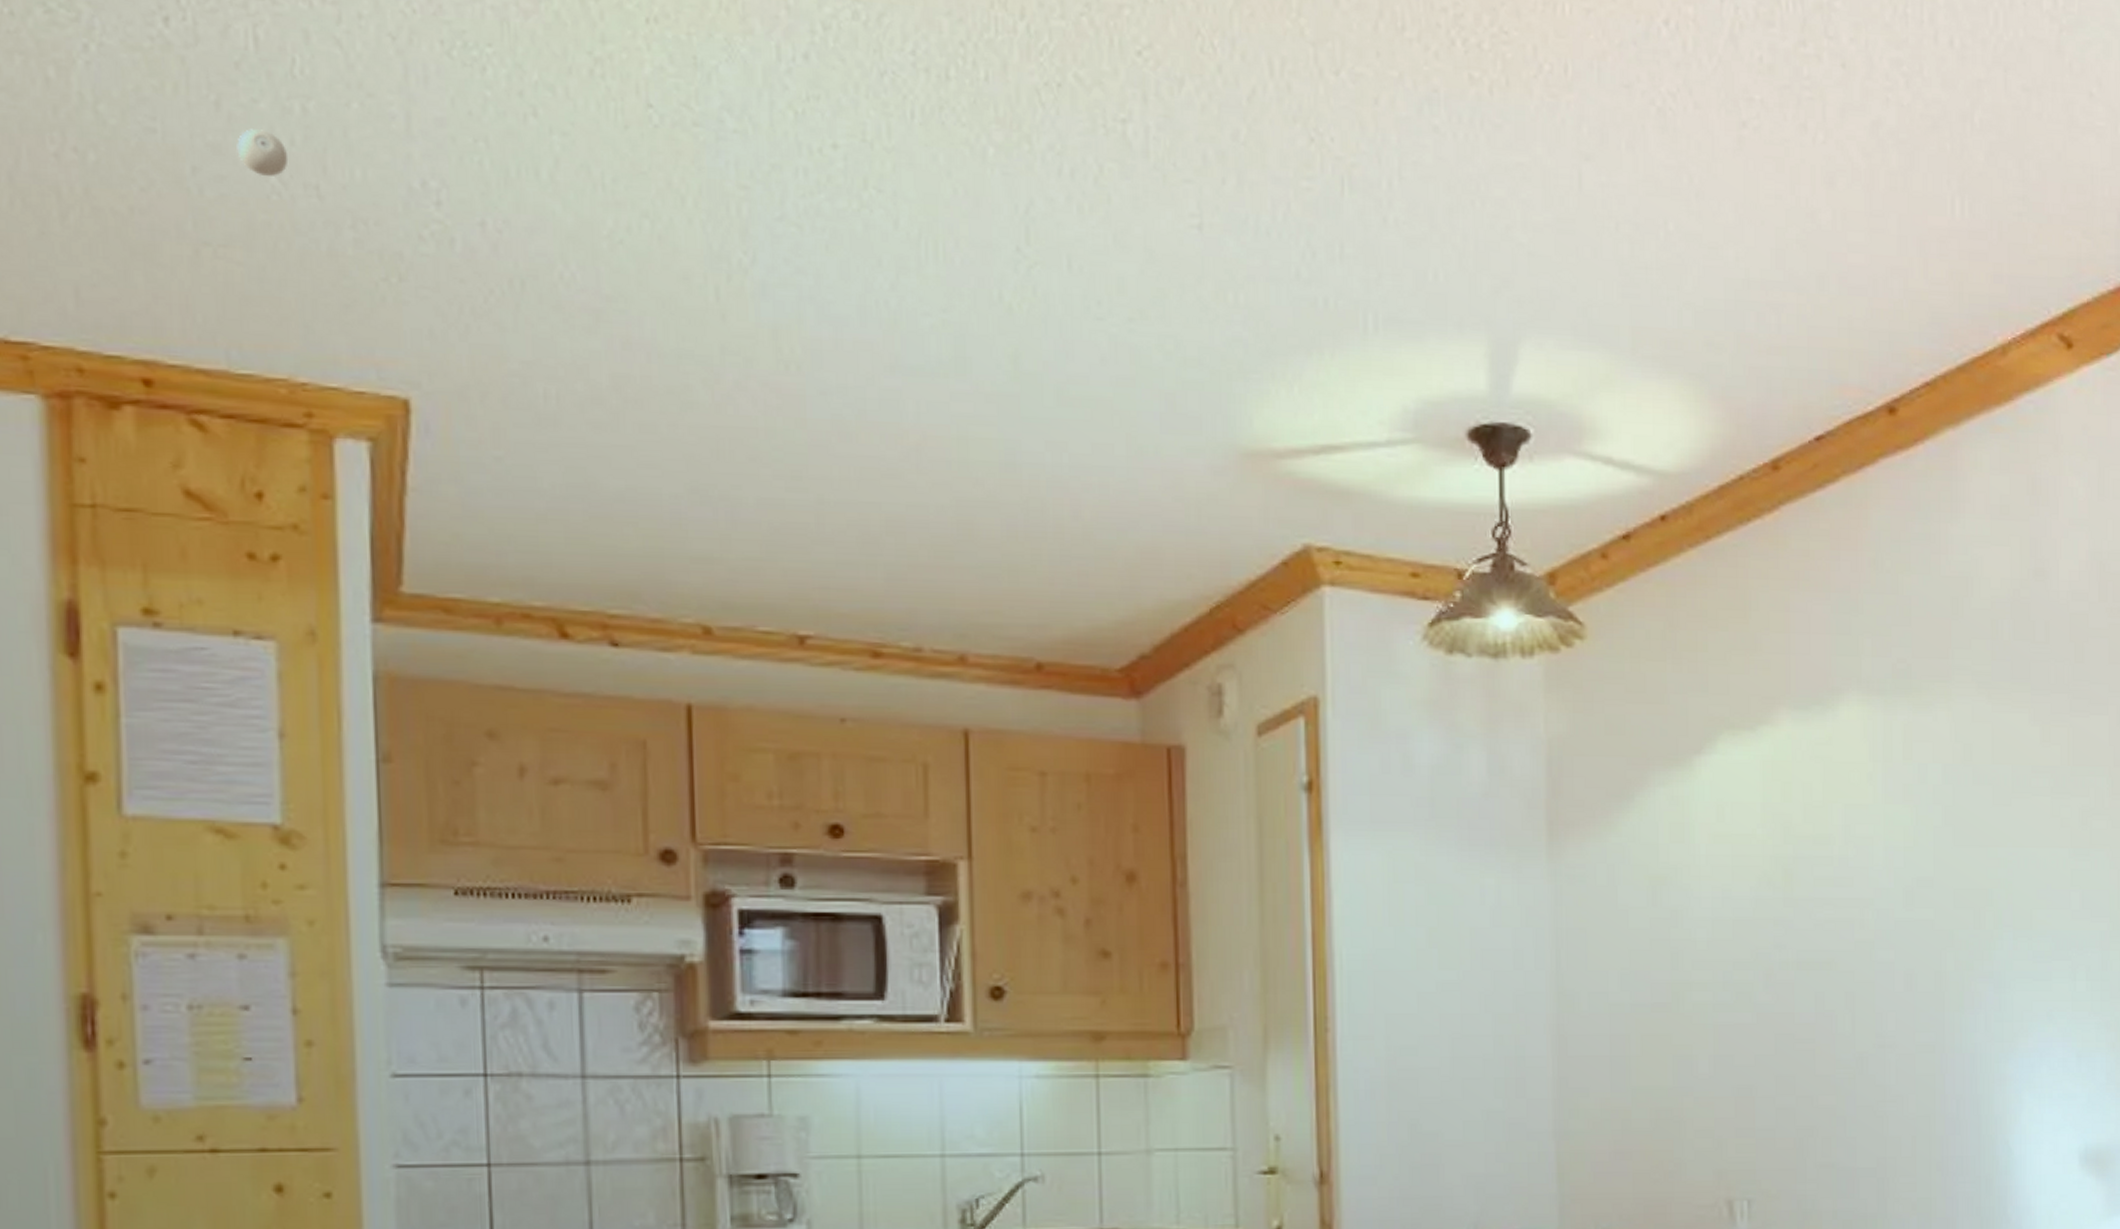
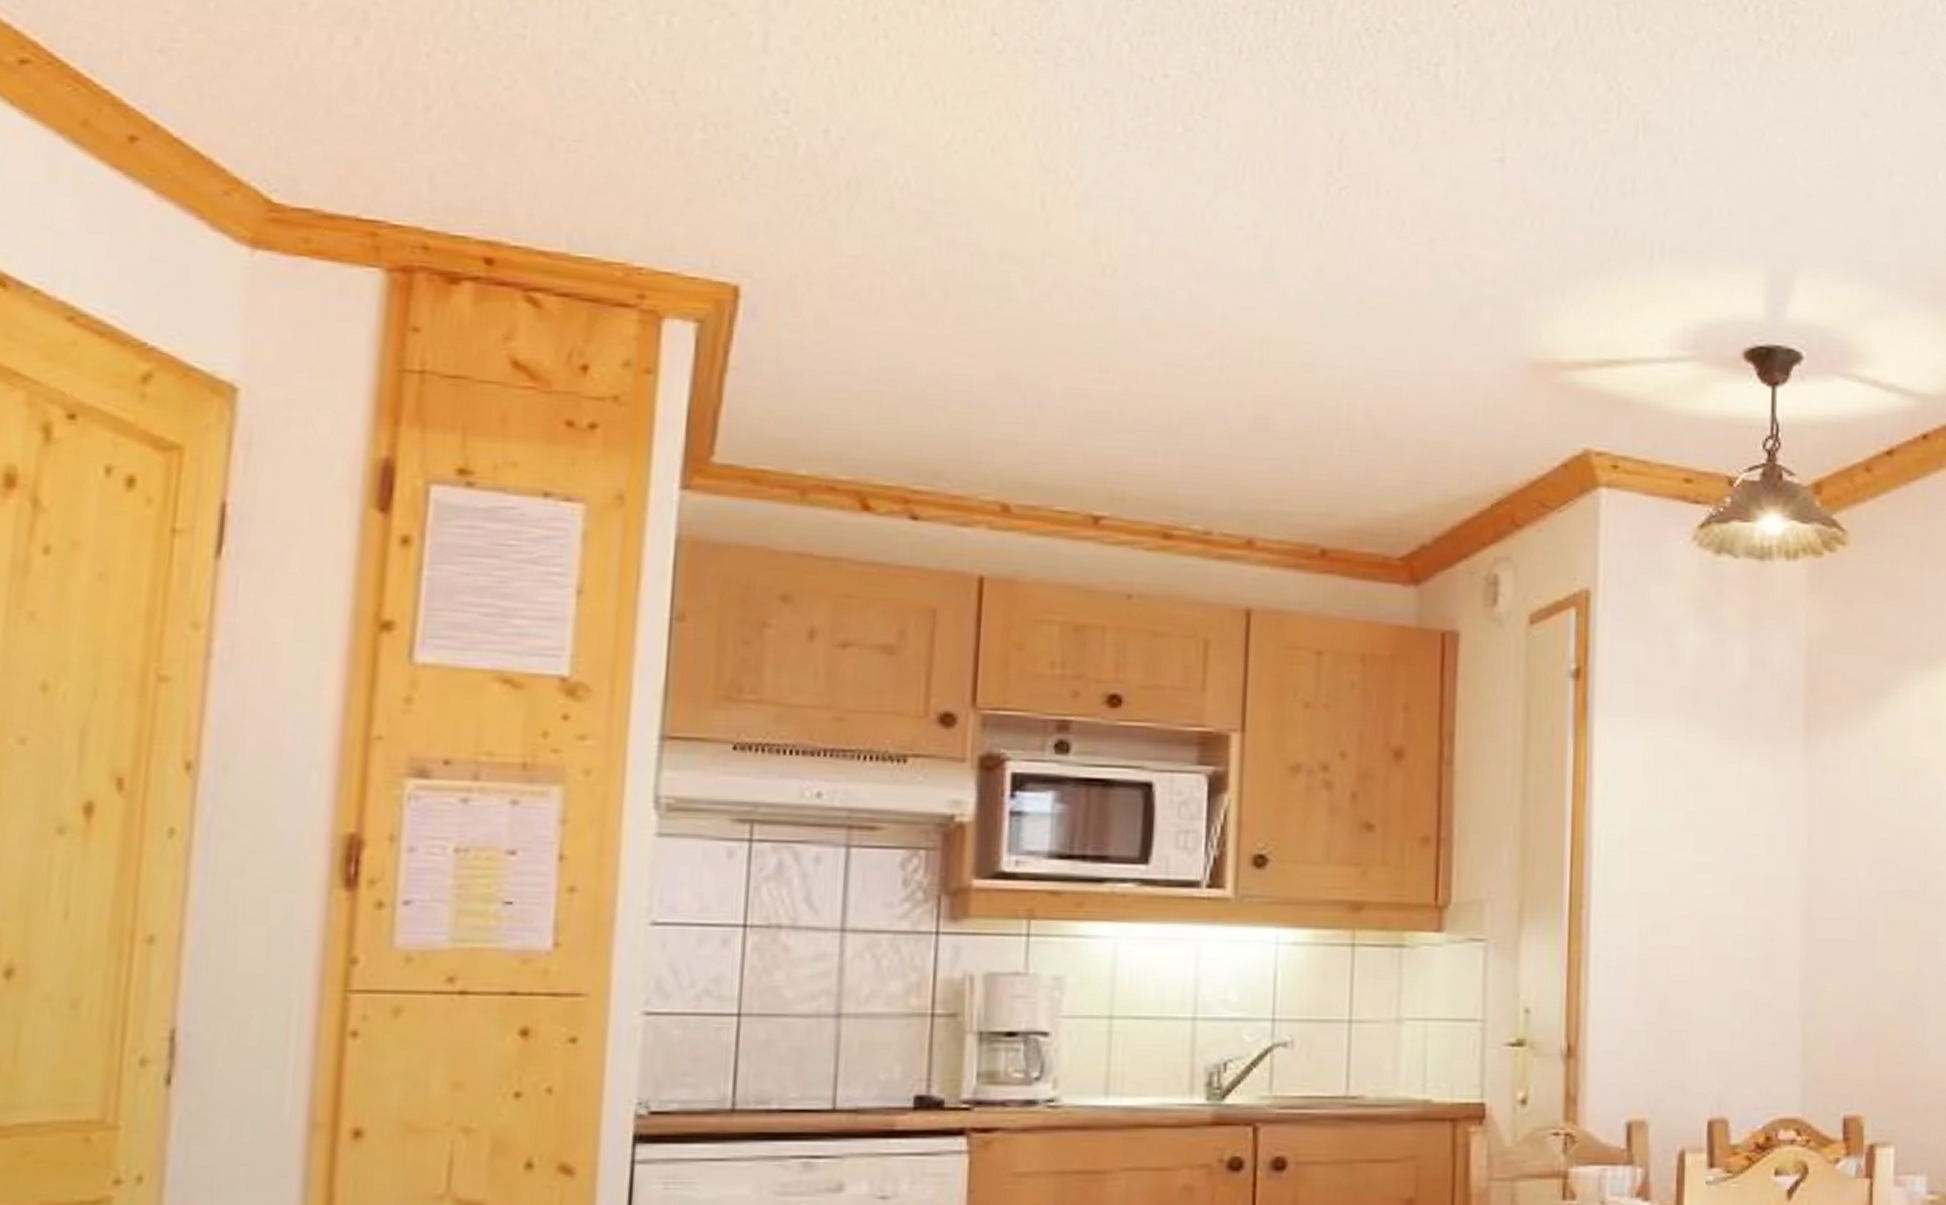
eyeball: present [237,129,289,176] -> none [601,39,649,82]

